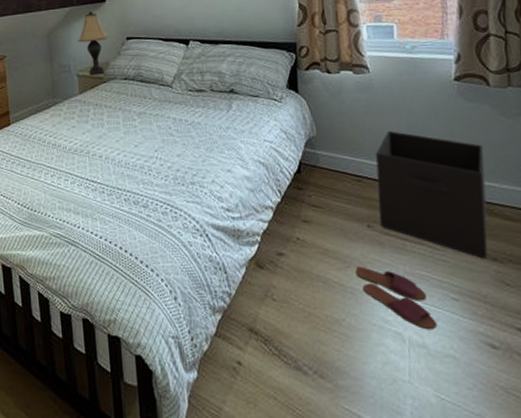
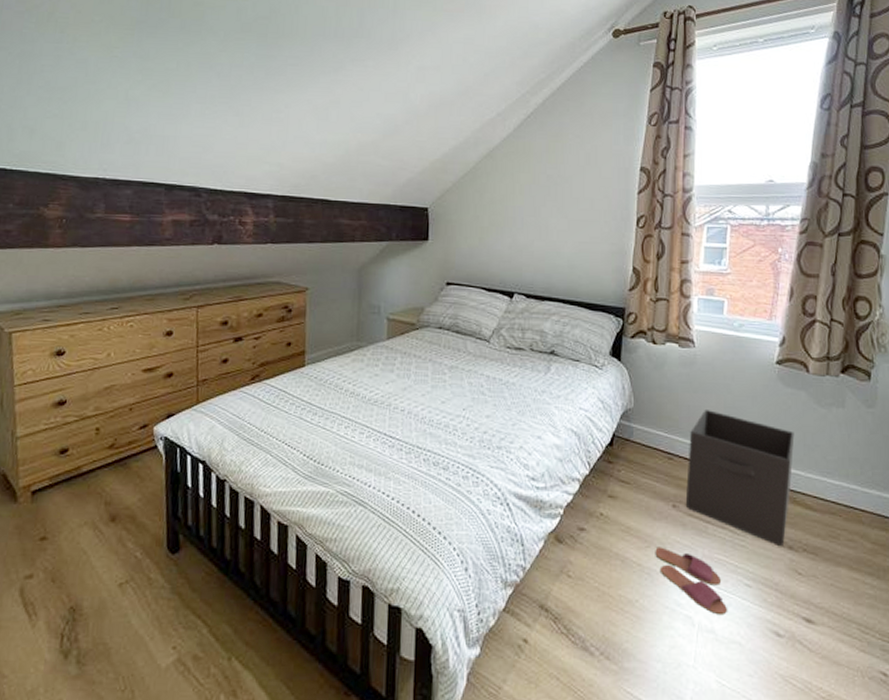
lamp: present [78,12,110,76] -> none [392,249,428,321]

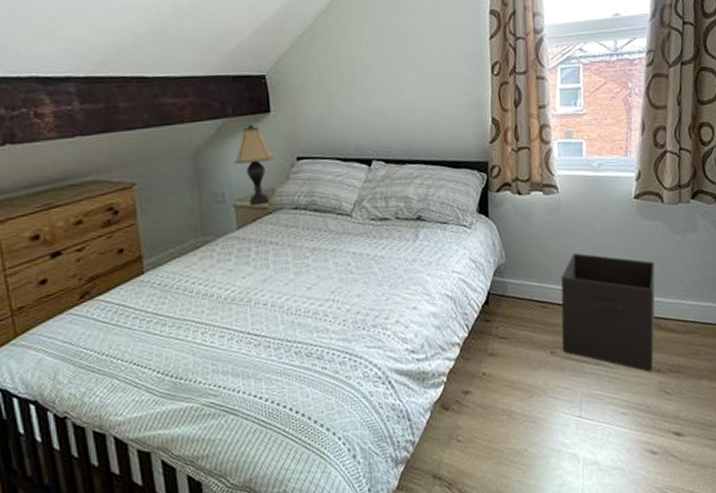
lamp: none [392,249,428,321] -> present [234,125,275,206]
slippers: present [655,547,727,614] -> none [538,394,607,446]

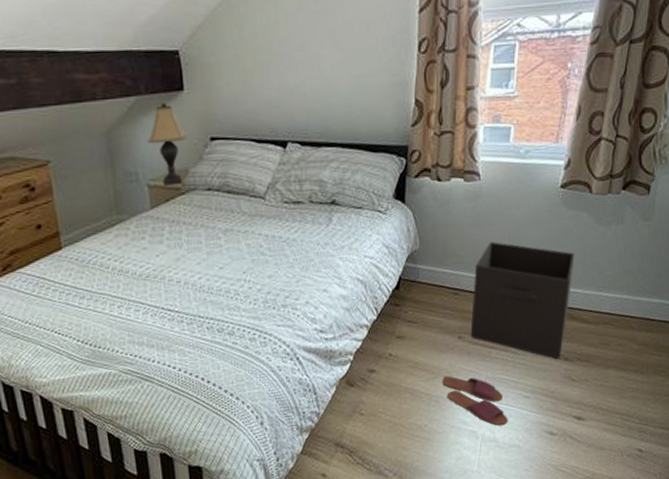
slippers: none [538,394,607,446] -> present [442,376,507,426]

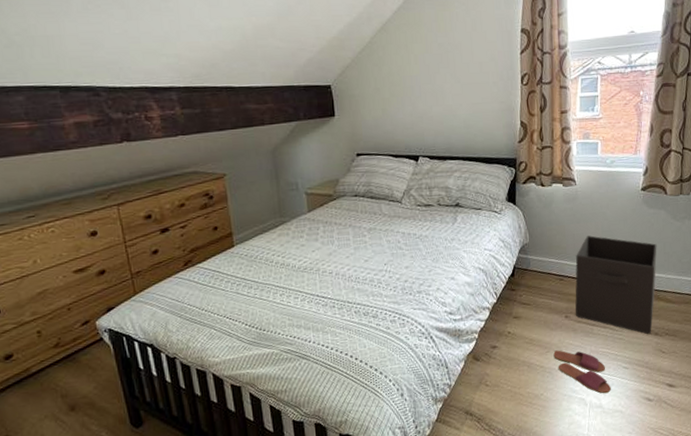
lamp: present [147,103,189,186] -> none [306,127,339,193]

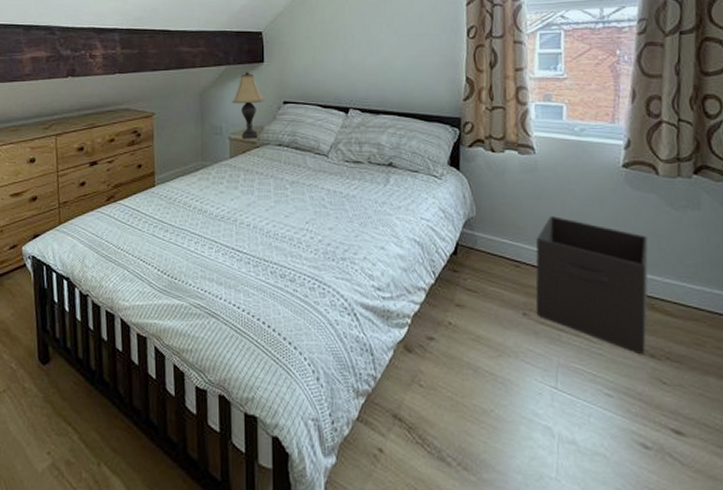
lamp: none [306,127,339,193] -> present [232,72,265,139]
slippers: present [553,350,611,393] -> none [507,356,588,425]

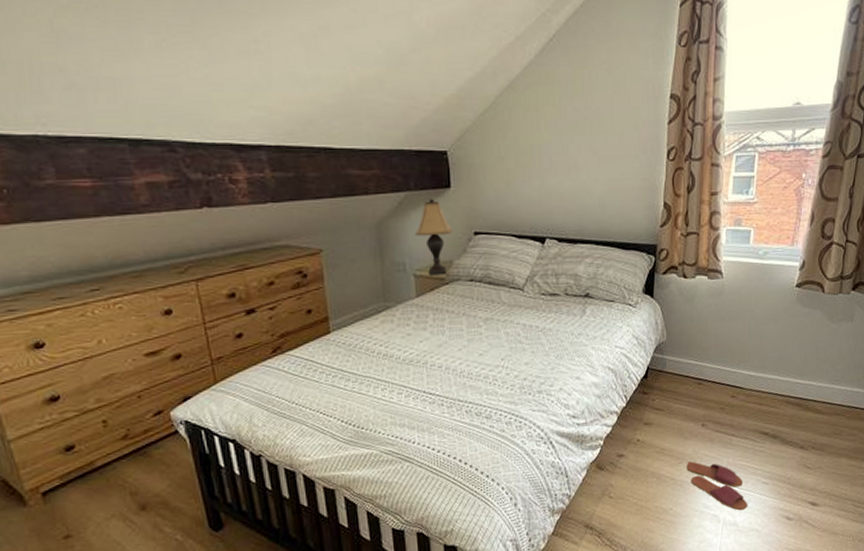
slippers: none [507,356,588,425] -> present [686,461,747,510]
storage box: present [535,216,648,354] -> none [713,336,809,447]

